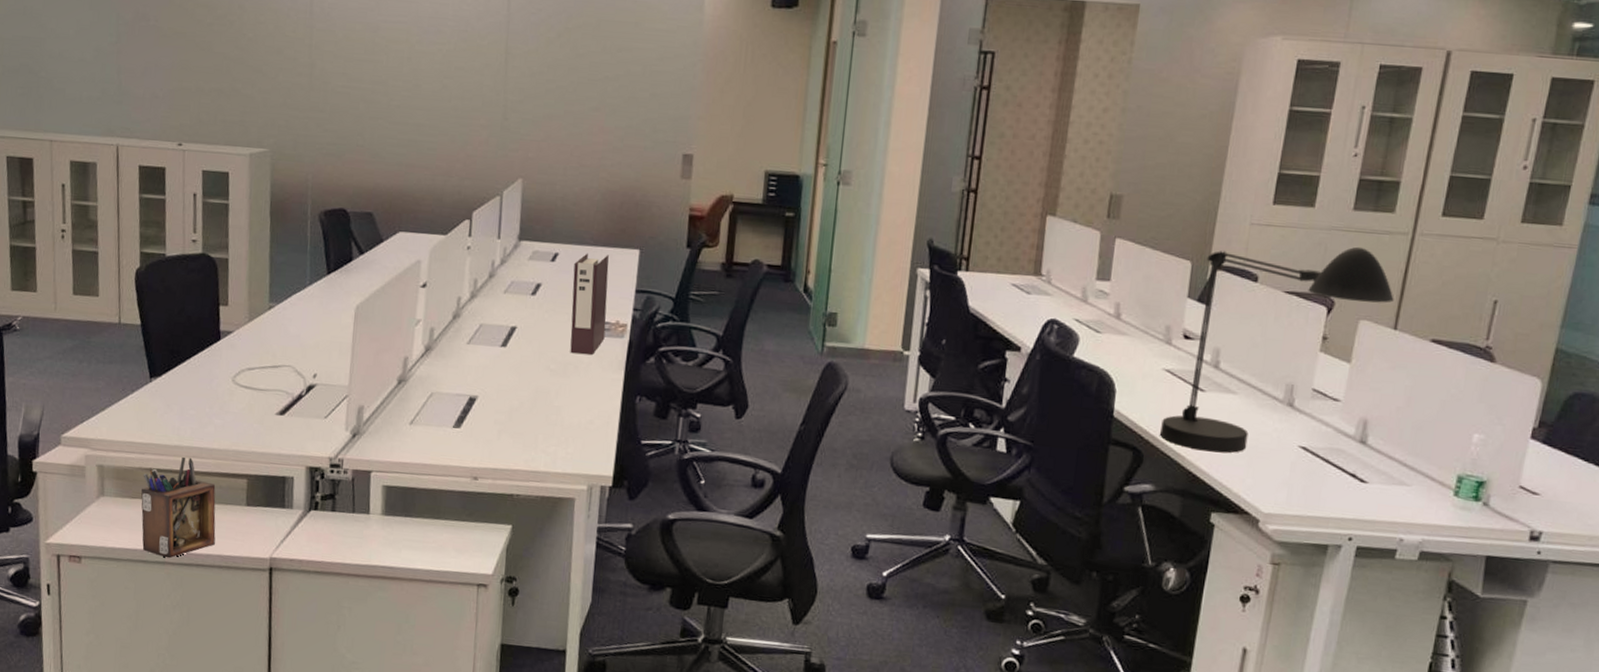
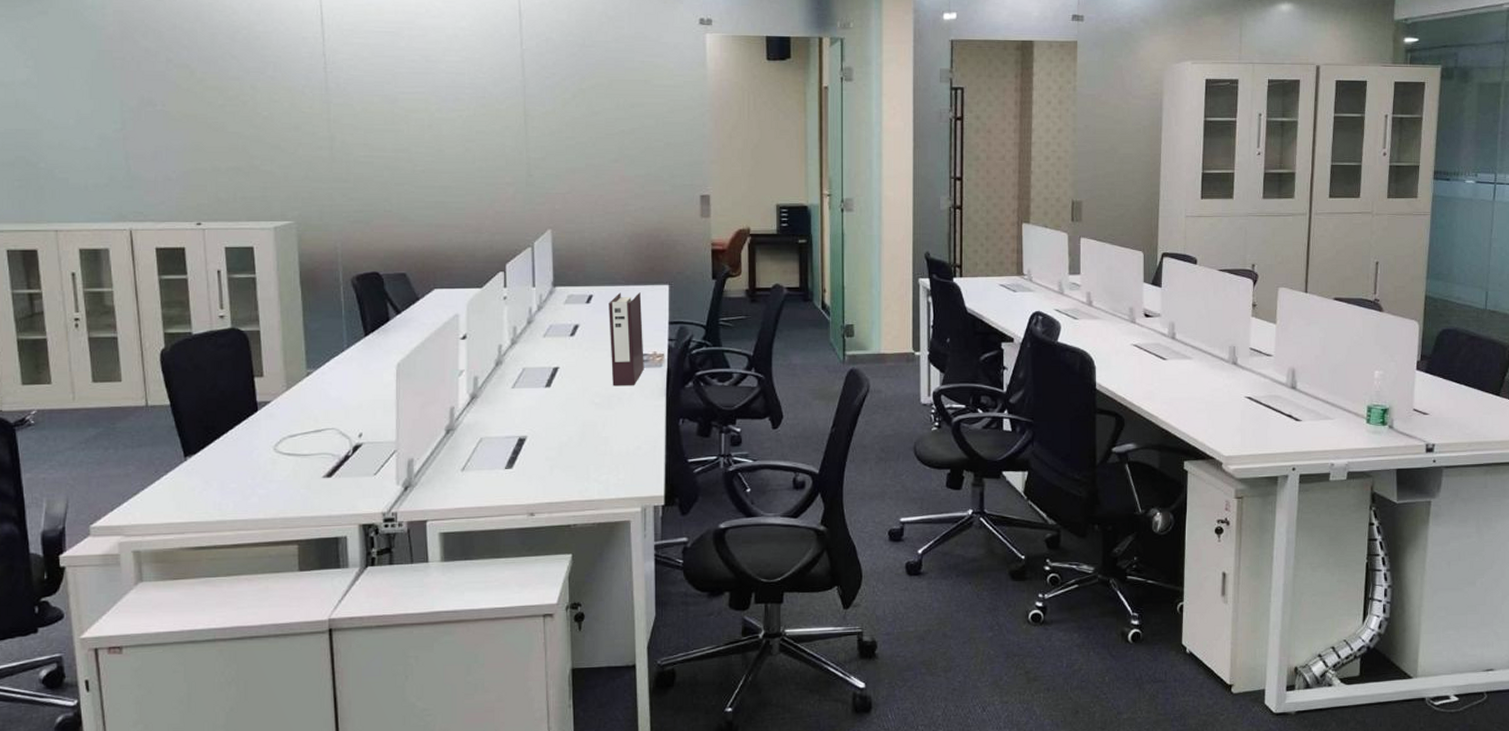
desk organizer: present [141,456,216,559] -> none [184,531,270,635]
desk lamp: present [1160,246,1394,453] -> none [1136,228,1302,410]

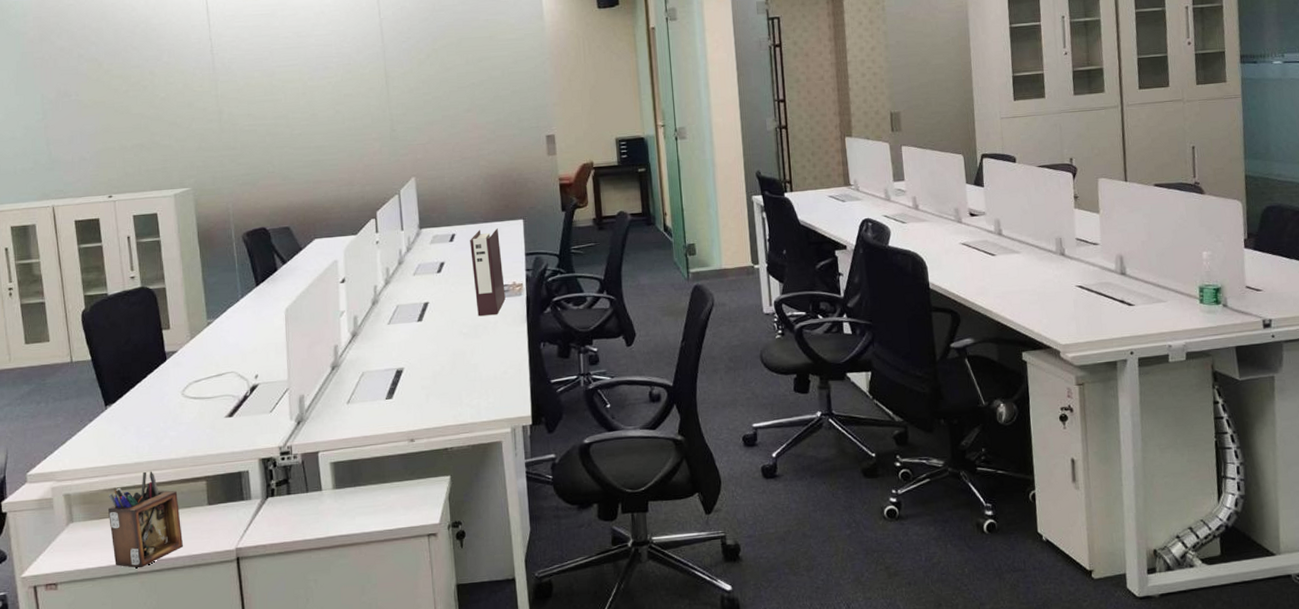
desk organizer: none [184,531,270,635] -> present [108,471,184,568]

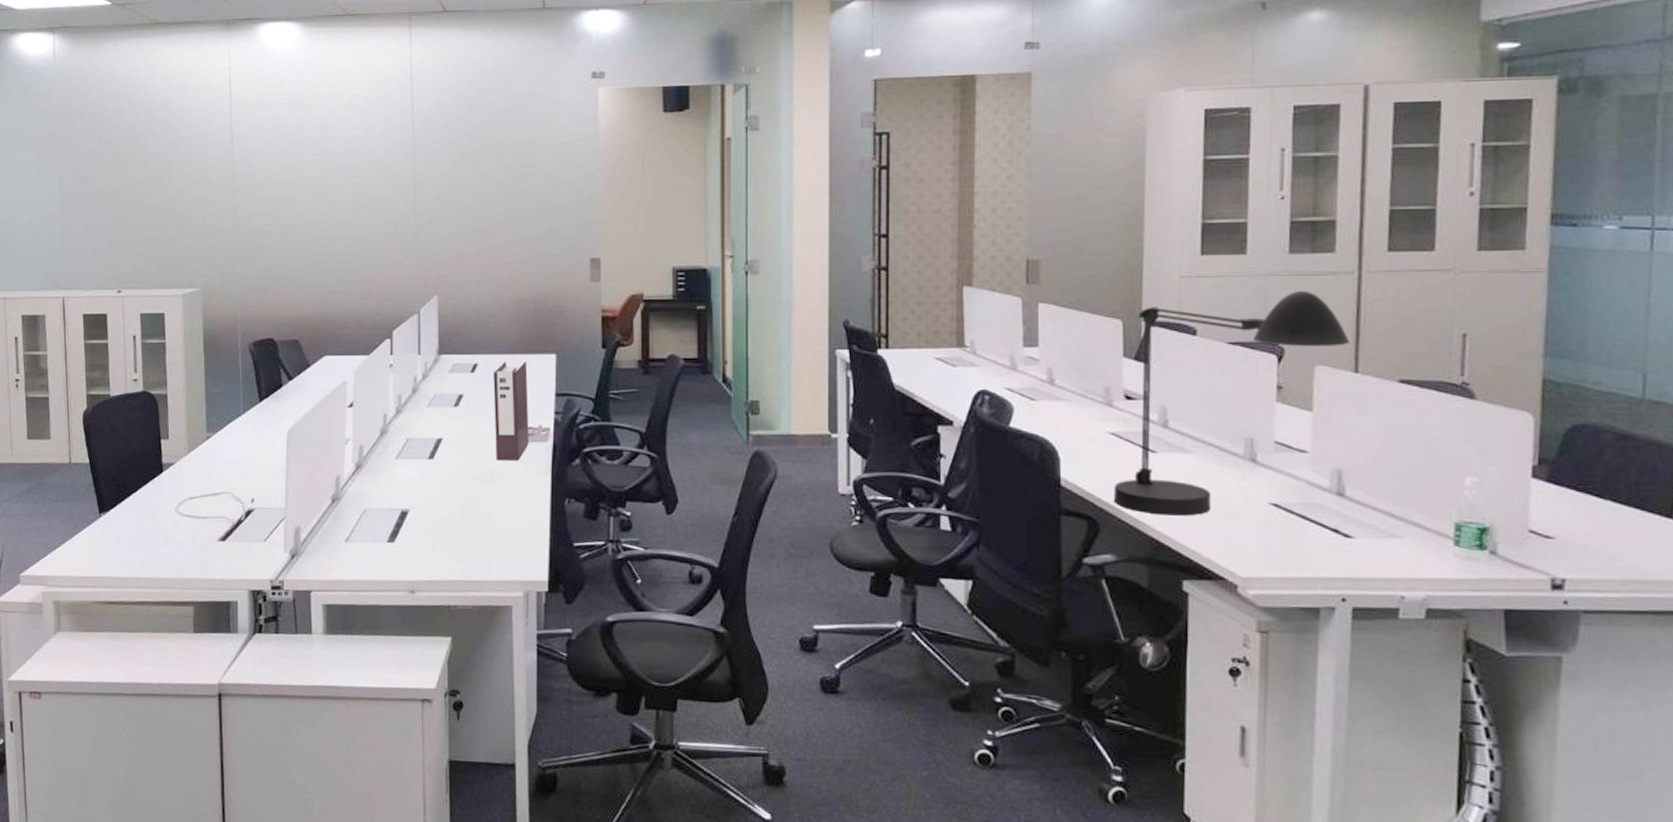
desk organizer: present [108,471,184,568] -> none [95,588,167,690]
desk lamp: none [968,122,1120,304] -> present [1114,290,1350,516]

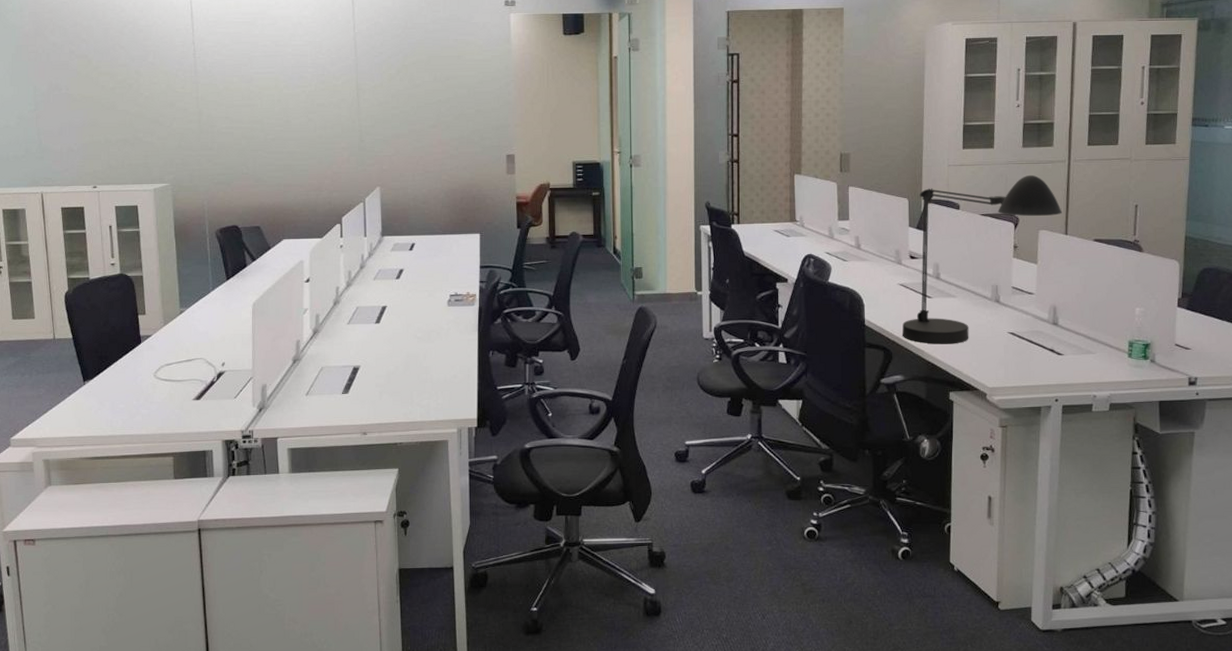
binder: present [493,361,529,461] -> none [428,240,459,323]

